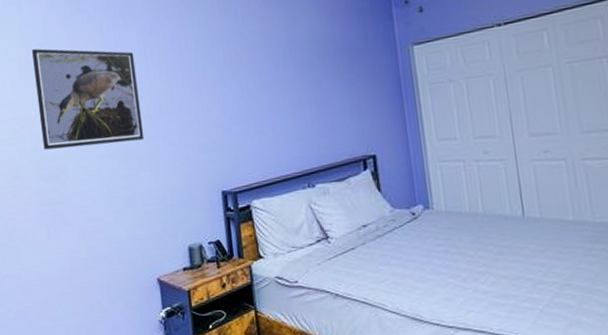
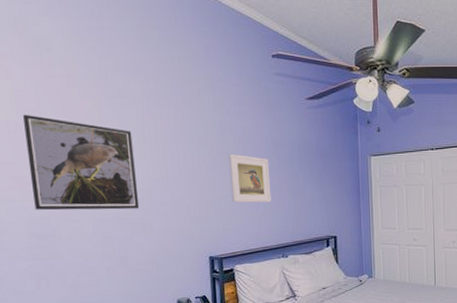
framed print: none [237,63,291,123] -> present [228,153,272,203]

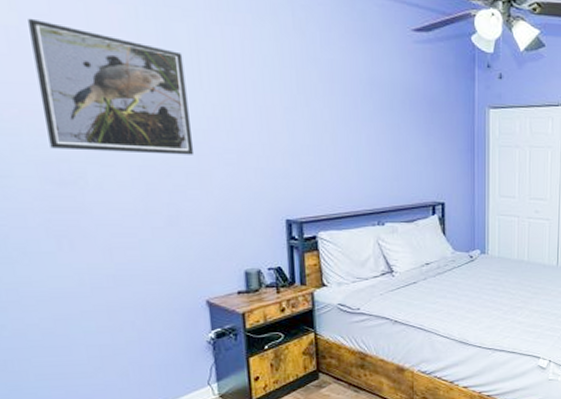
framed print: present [228,153,272,203] -> none [311,92,366,158]

